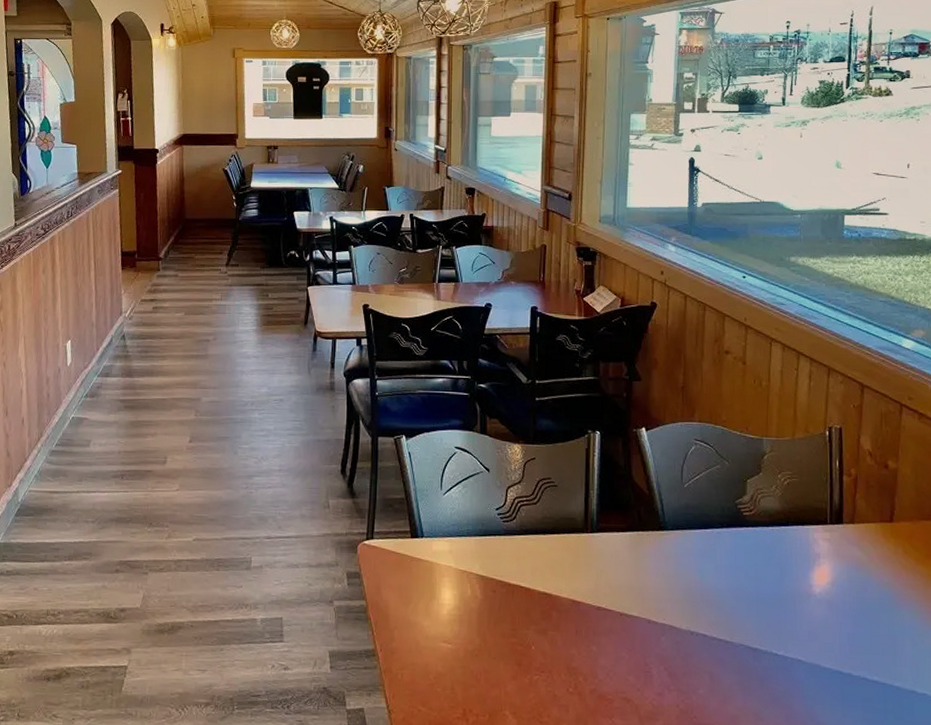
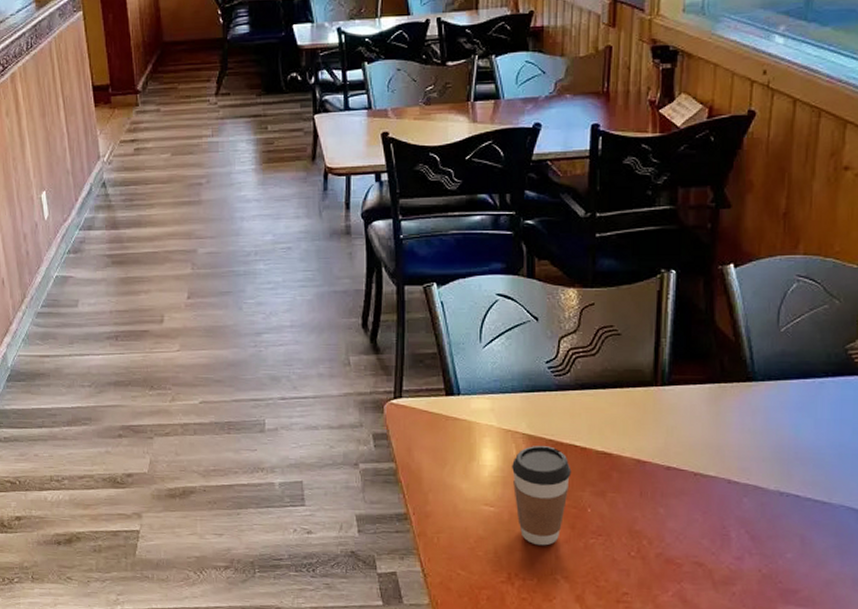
coffee cup: none [467,586,518,682] -> present [512,446,572,546]

